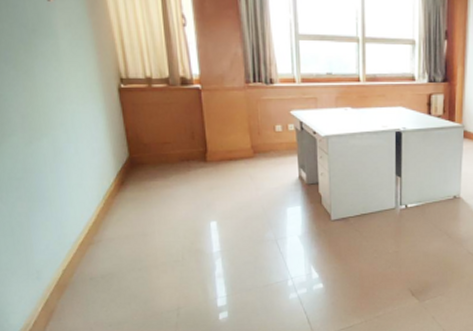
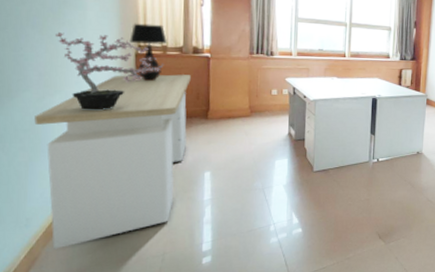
desk: none [25,111,187,302] -> present [34,74,191,249]
potted plant: none [30,66,151,155] -> present [55,31,164,110]
table lamp: none [109,51,151,119] -> present [129,23,167,81]

